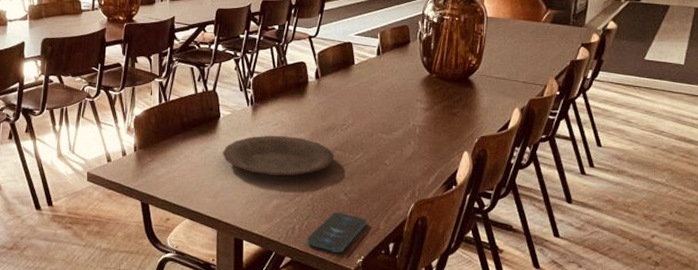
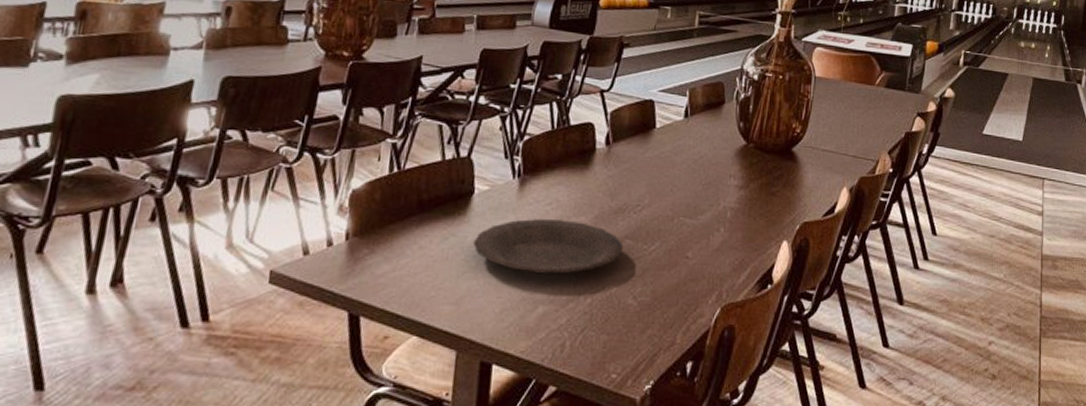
smartphone: present [306,212,368,253] -> none [579,321,661,378]

